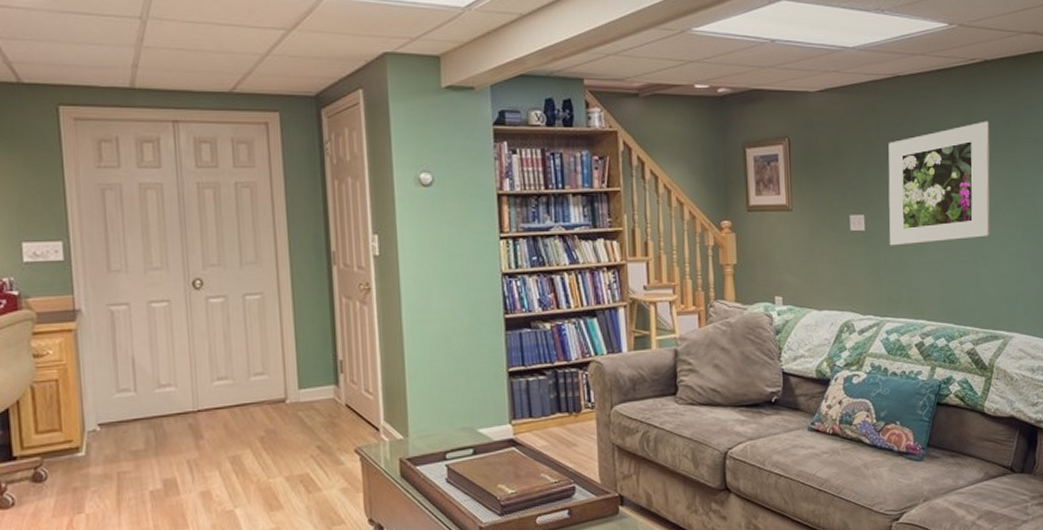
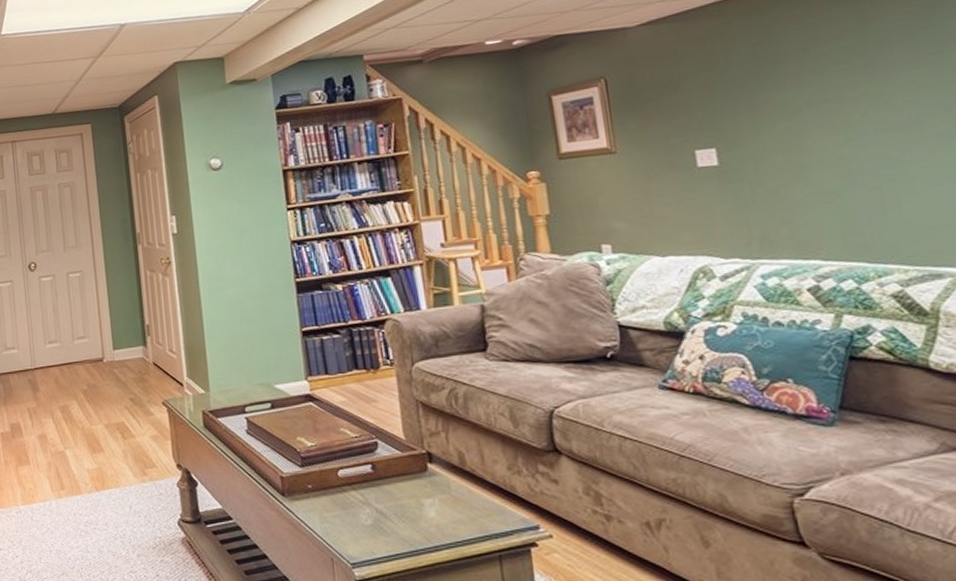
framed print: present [888,121,990,246] -> none [743,21,914,179]

